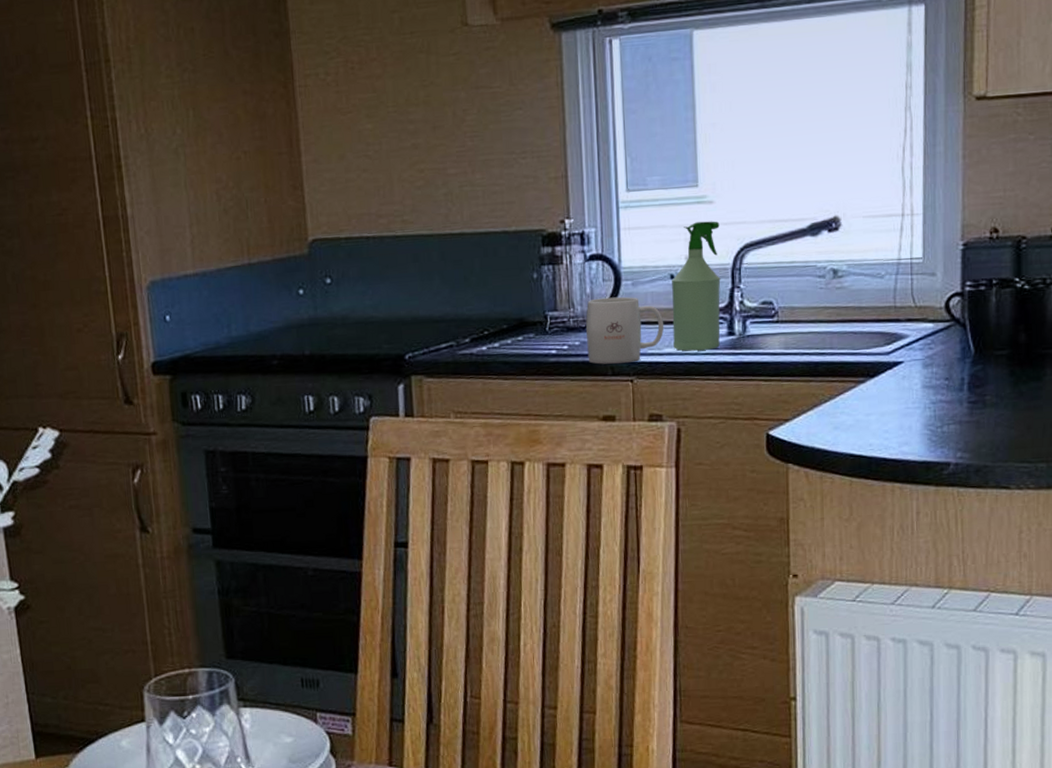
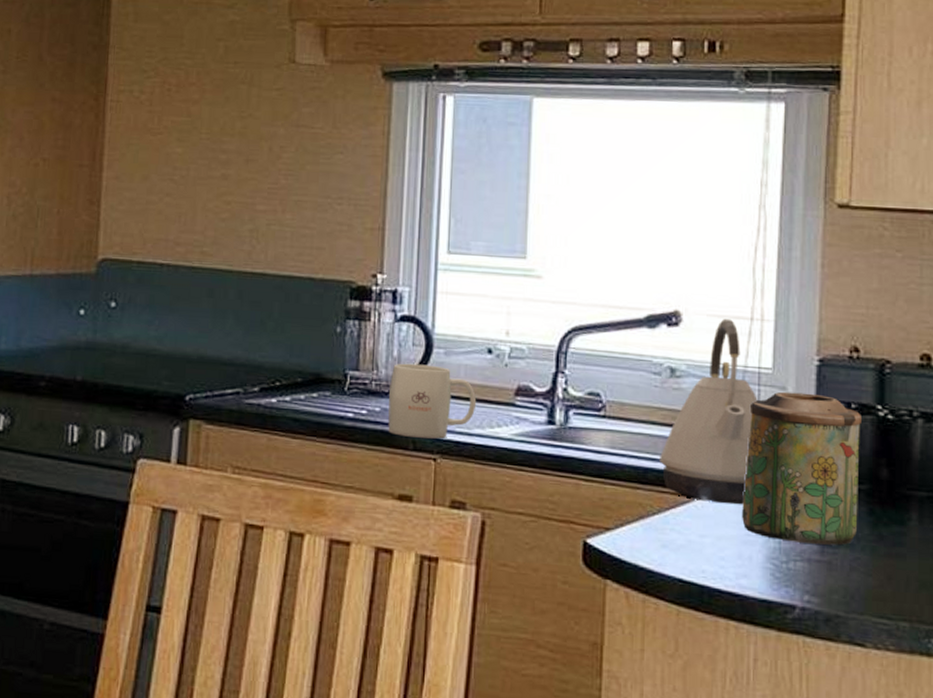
spray bottle: present [672,221,721,351] -> none [485,296,547,437]
kettle: none [828,217,911,384] -> present [660,318,758,505]
canister: none [901,275,1002,409] -> present [742,391,861,546]

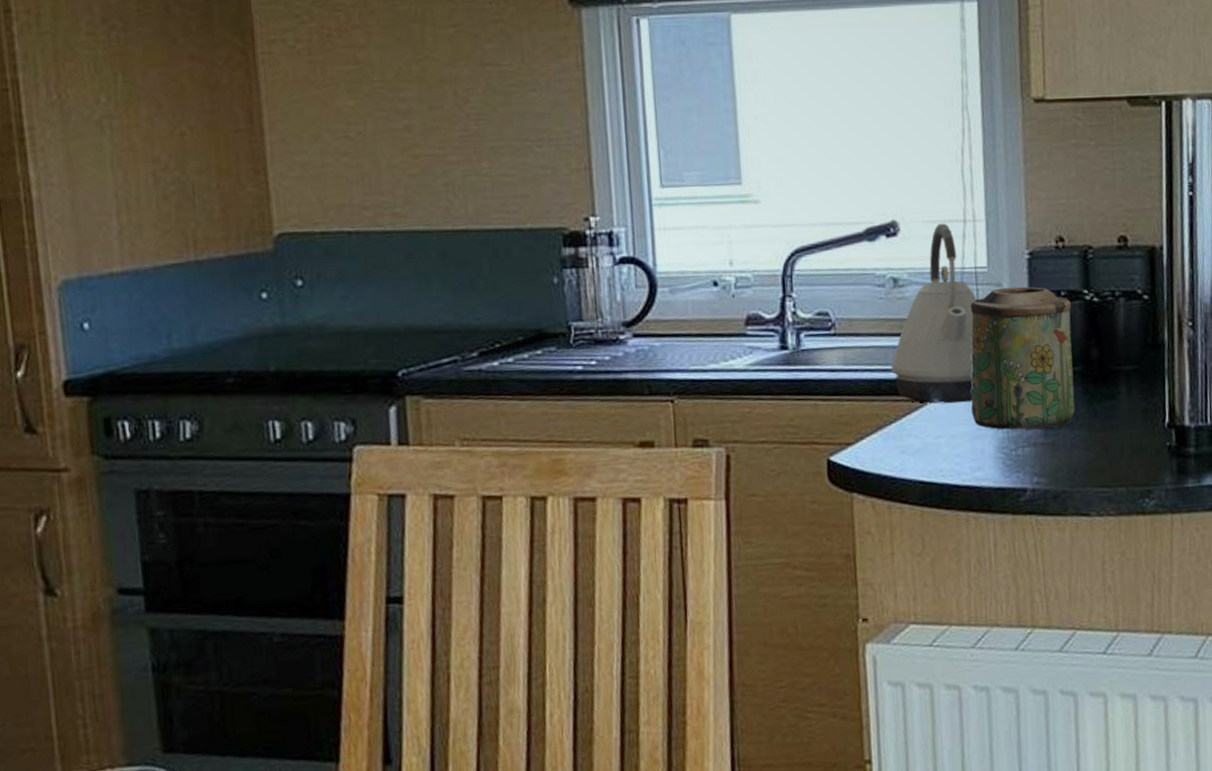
mug: present [388,363,477,440] -> none [616,305,708,383]

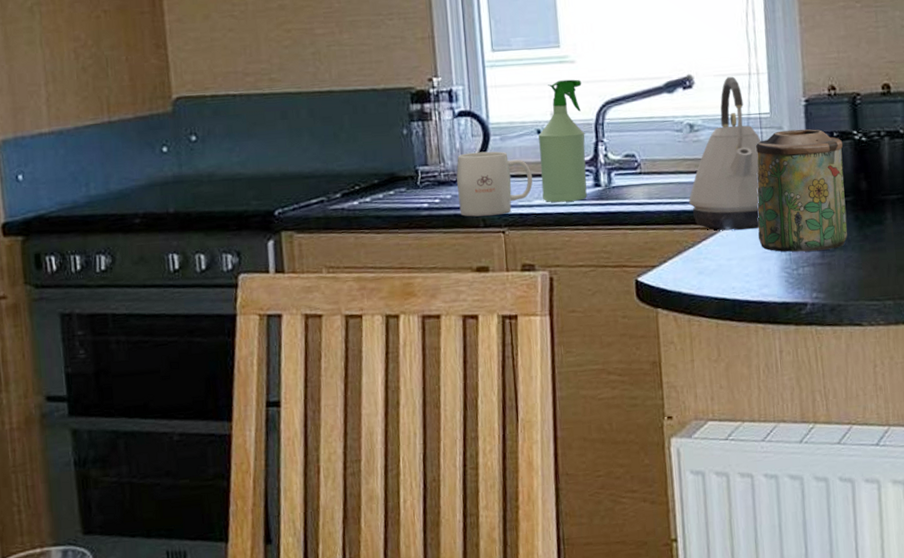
mug: none [616,305,708,383] -> present [456,151,533,217]
spray bottle: none [715,222,772,367] -> present [538,79,587,203]

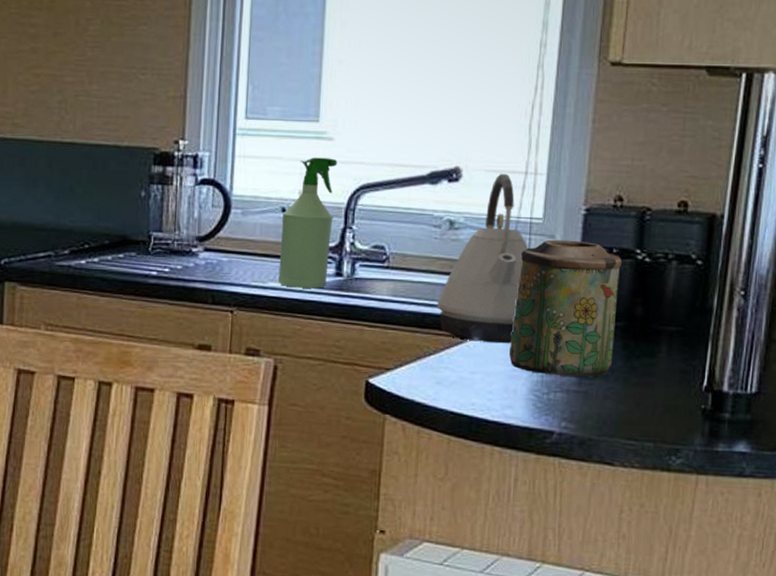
mug: present [456,151,533,217] -> none [189,223,271,294]

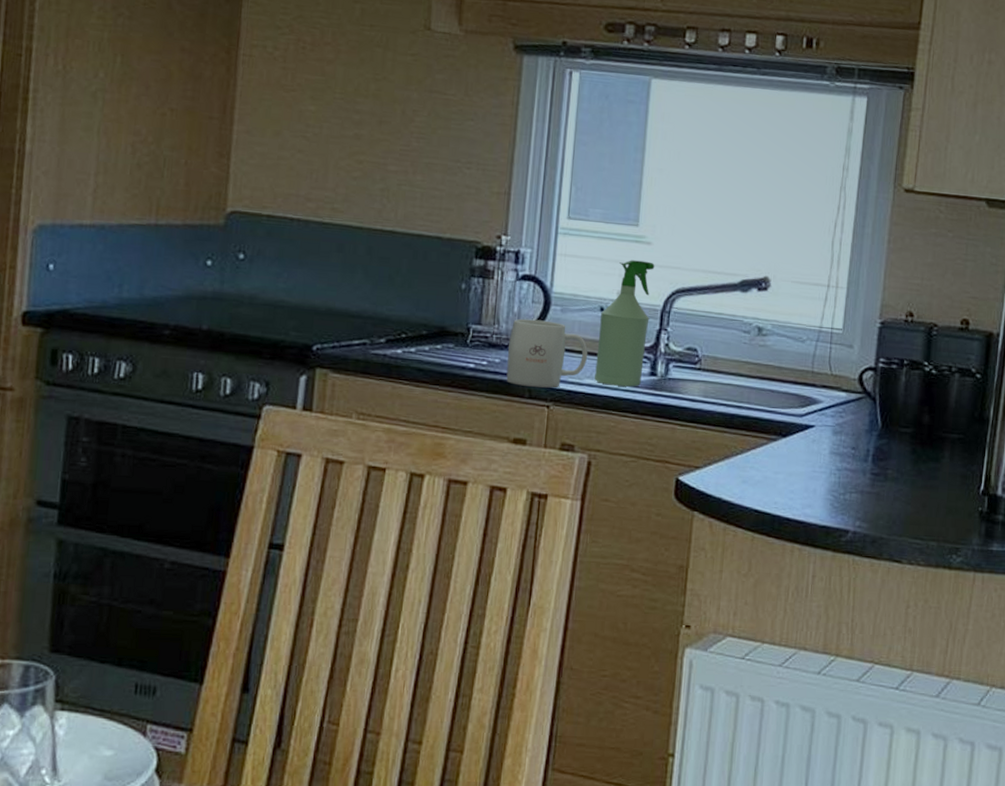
mug: none [189,223,271,294] -> present [506,318,588,389]
kettle: present [437,173,528,344] -> none [744,285,829,446]
canister: present [509,239,622,377] -> none [810,349,911,479]

